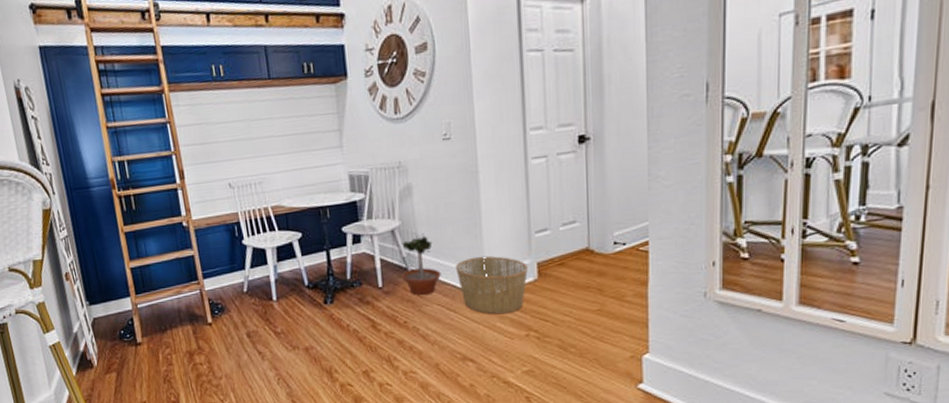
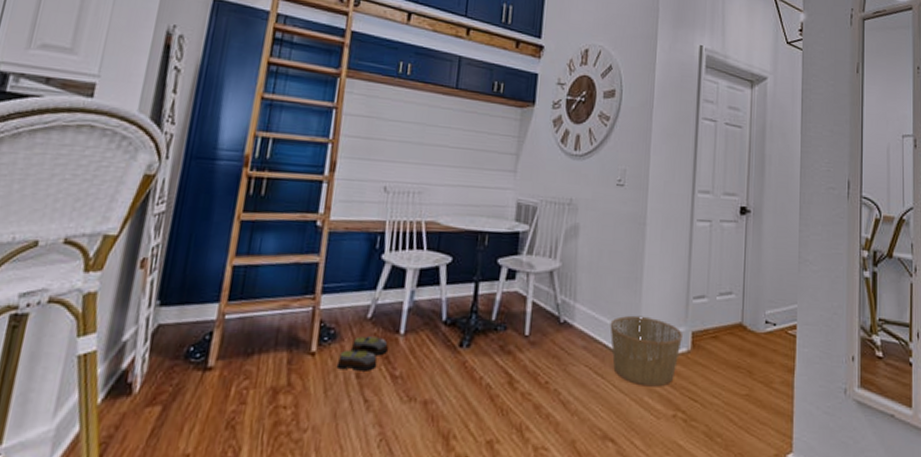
slippers: none [230,305,267,333] -> present [336,336,388,371]
potted tree: present [402,232,441,296] -> none [552,278,594,353]

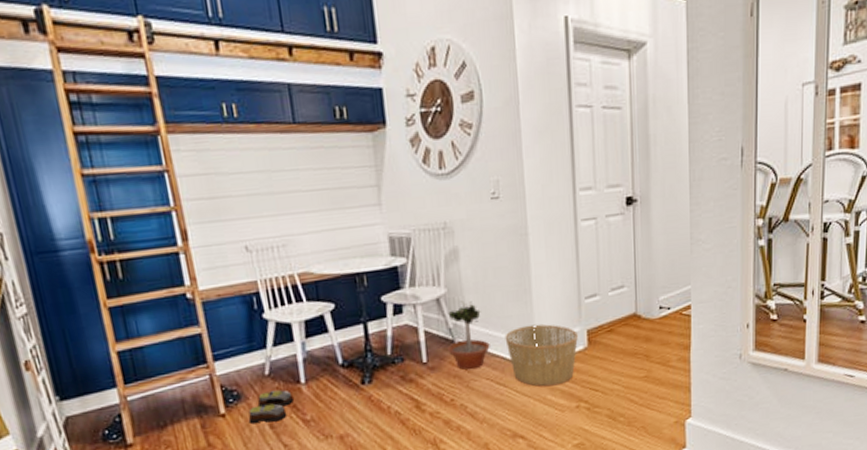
potted tree: none [552,278,594,353] -> present [448,301,490,370]

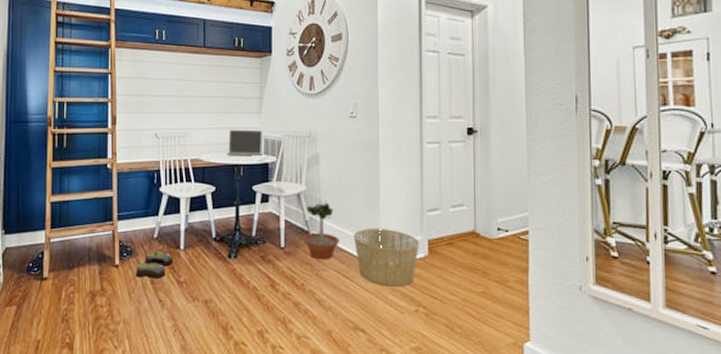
laptop: none [343,227,388,264] -> present [227,130,262,157]

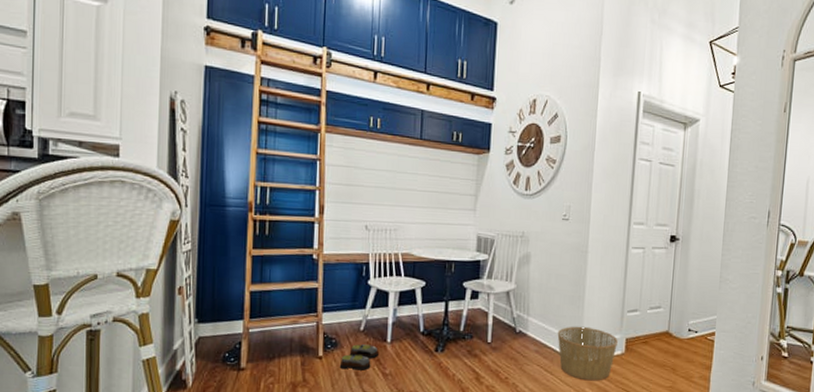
laptop: present [227,130,262,157] -> none [439,226,476,254]
potted tree: present [303,198,340,260] -> none [510,297,544,356]

